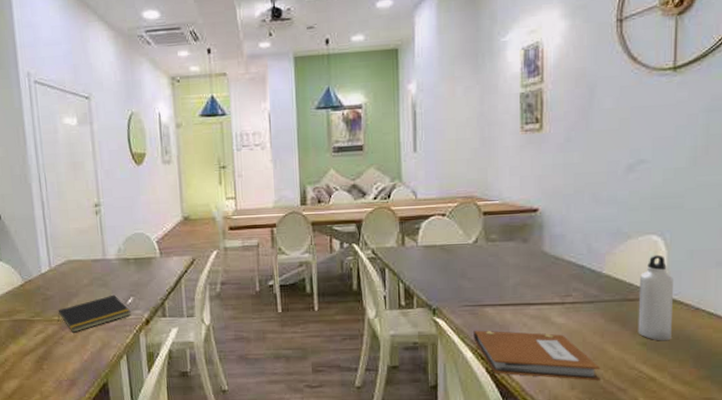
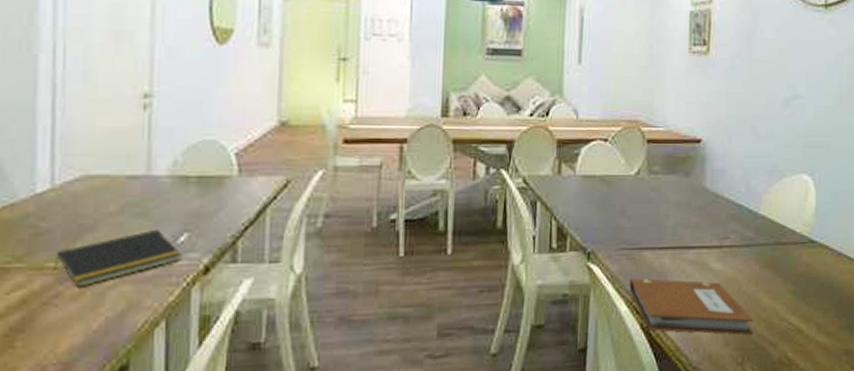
water bottle: present [638,255,673,341] -> none [788,195,820,289]

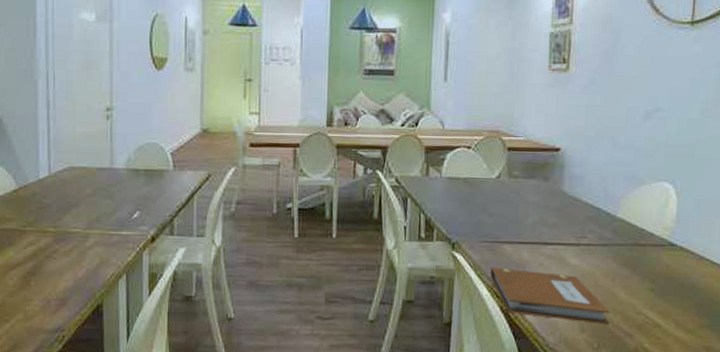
notepad: present [54,229,183,287] -> none [52,207,136,247]

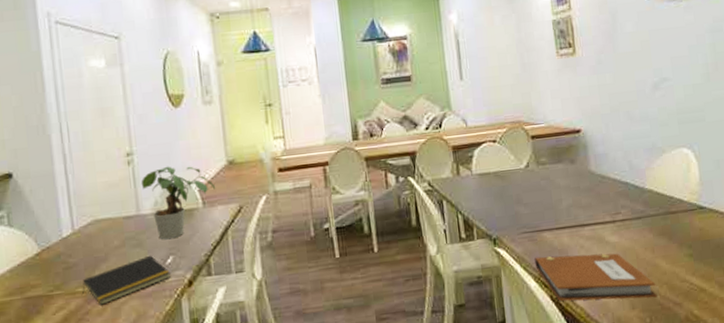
notepad: none [52,207,136,247] -> present [82,255,171,305]
potted plant: none [117,125,188,196] -> present [141,166,216,240]

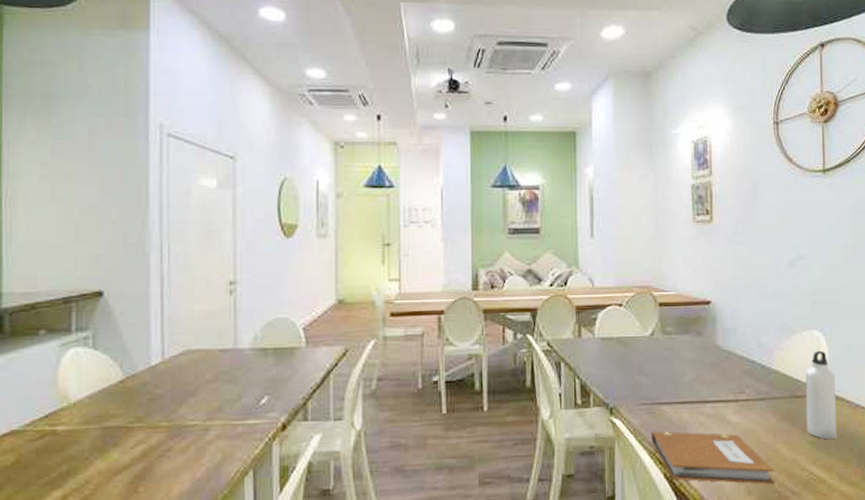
notepad: present [82,255,171,305] -> none [166,393,265,443]
potted plant: present [141,166,216,240] -> none [241,299,322,378]
water bottle: none [678,166,713,251] -> present [805,350,837,440]

